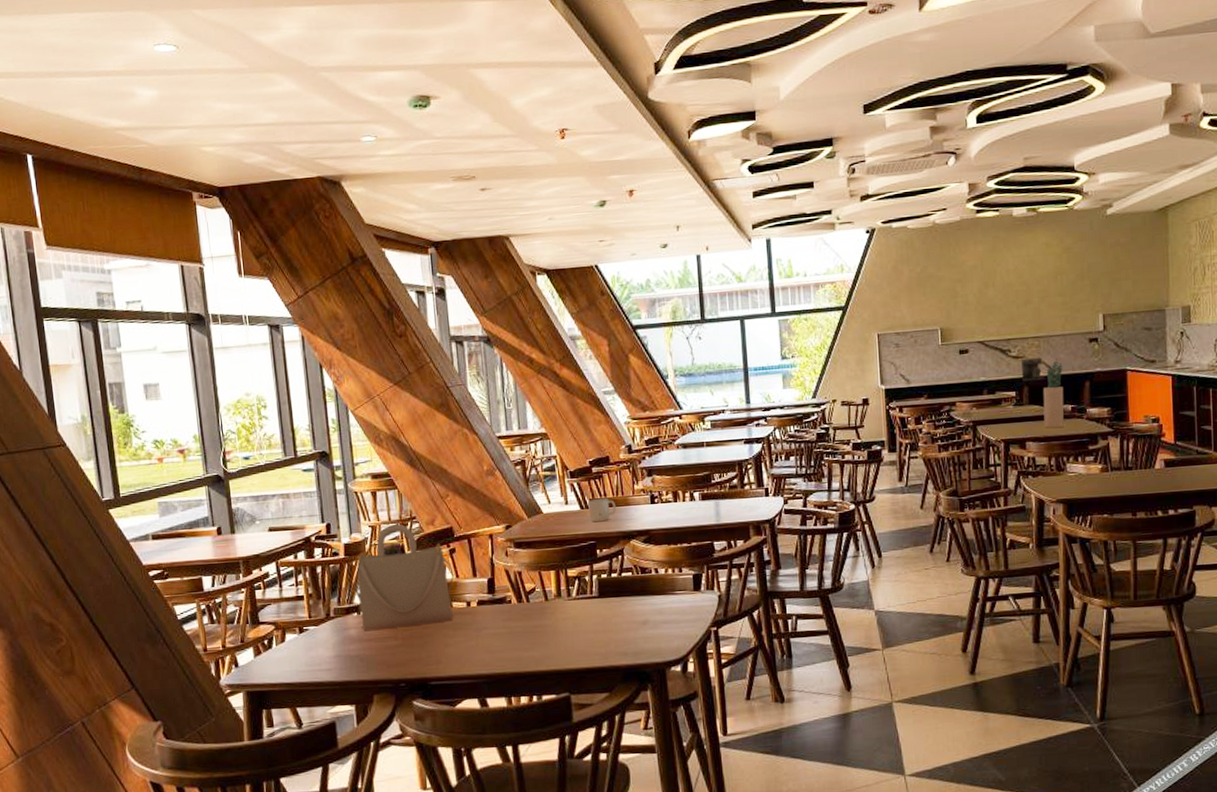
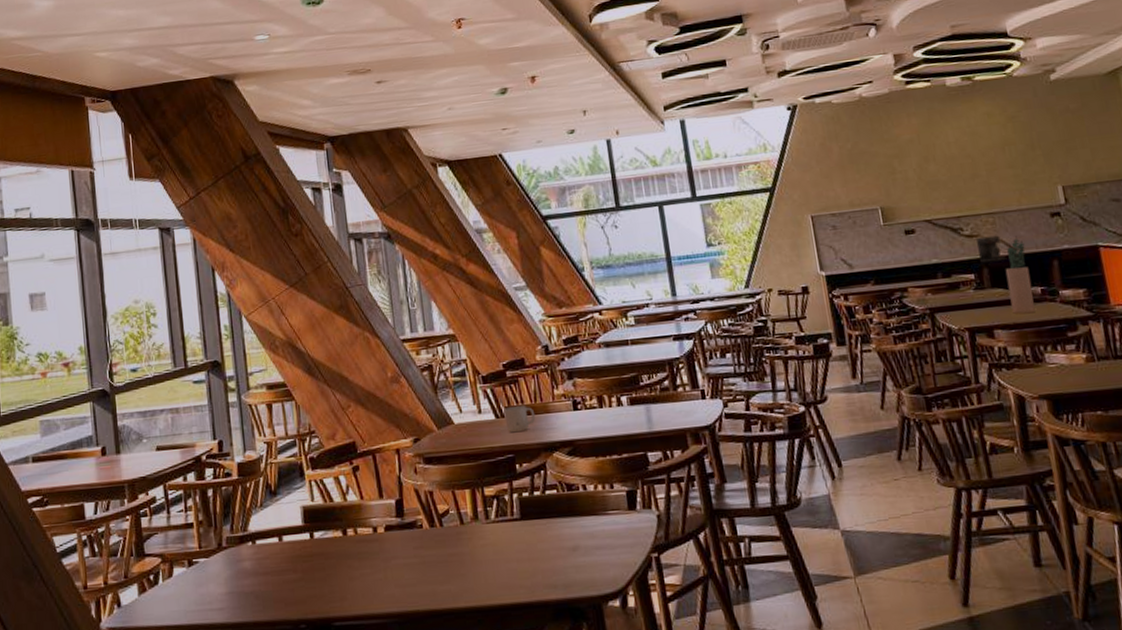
handbag: present [353,523,454,632] -> none [247,439,359,564]

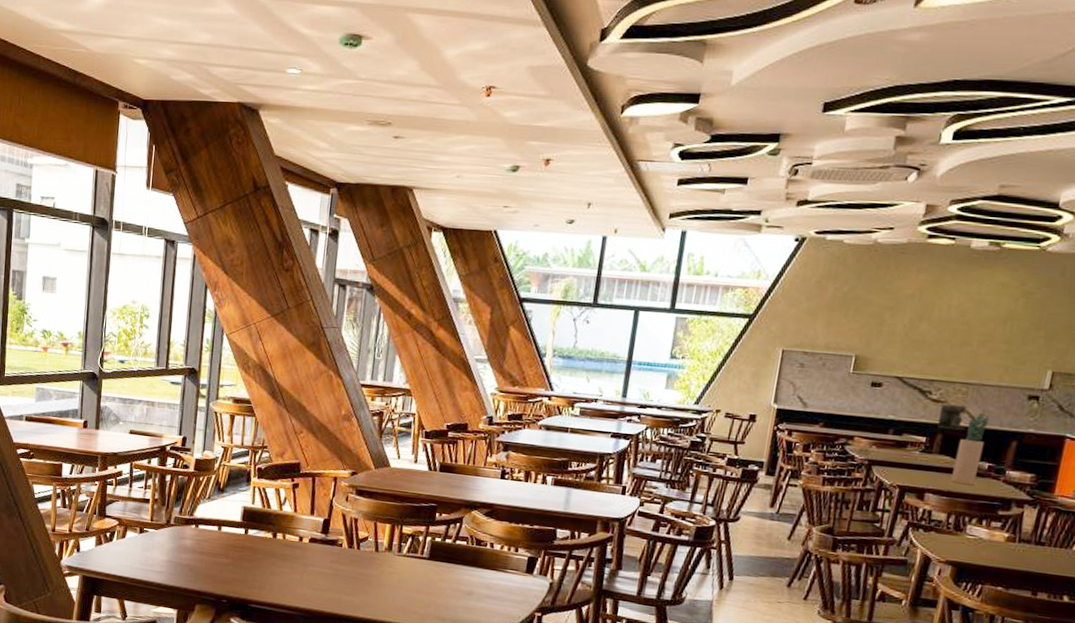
mug: present [504,406,536,433] -> none [436,463,465,487]

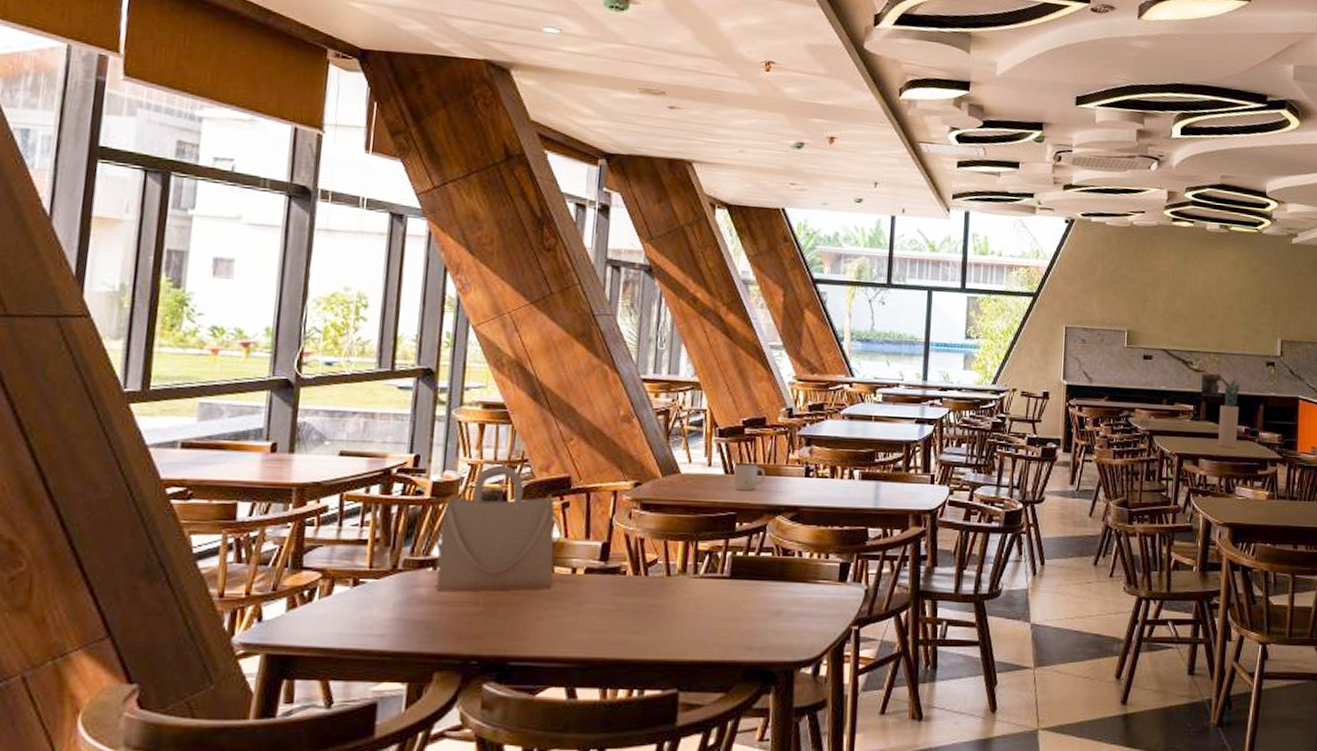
handbag: none [196,449,293,552] -> present [434,465,563,592]
mug: none [436,463,465,487] -> present [734,465,766,491]

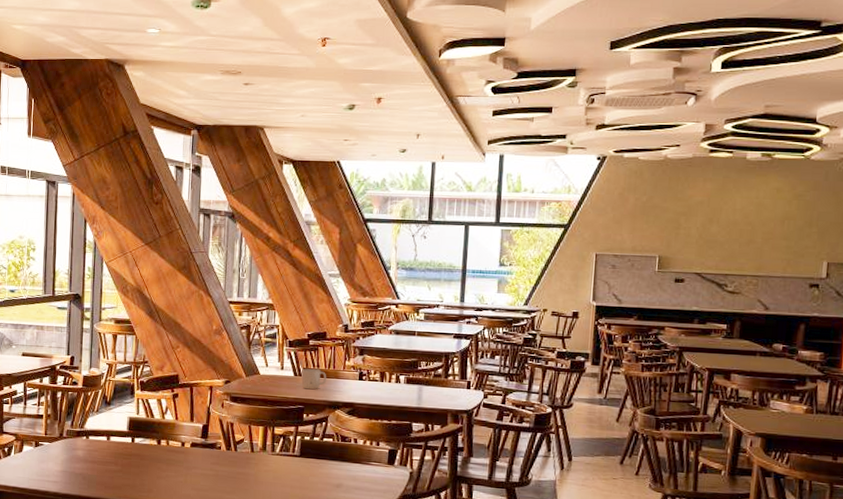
handbag: present [434,465,563,592] -> none [86,365,174,457]
coffee maker: present [1200,373,1224,398] -> none [735,294,760,318]
vase: present [1218,377,1240,449] -> none [752,299,779,365]

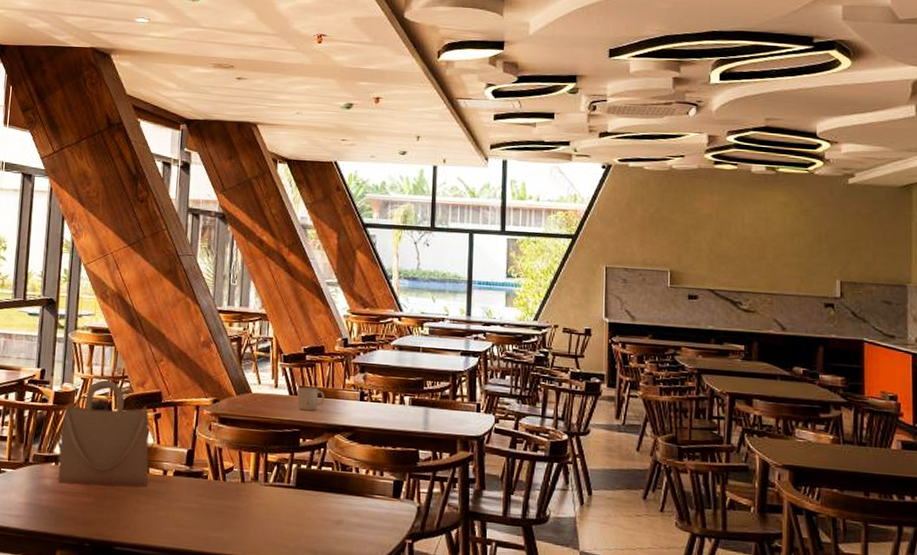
handbag: none [86,365,174,457] -> present [56,379,156,487]

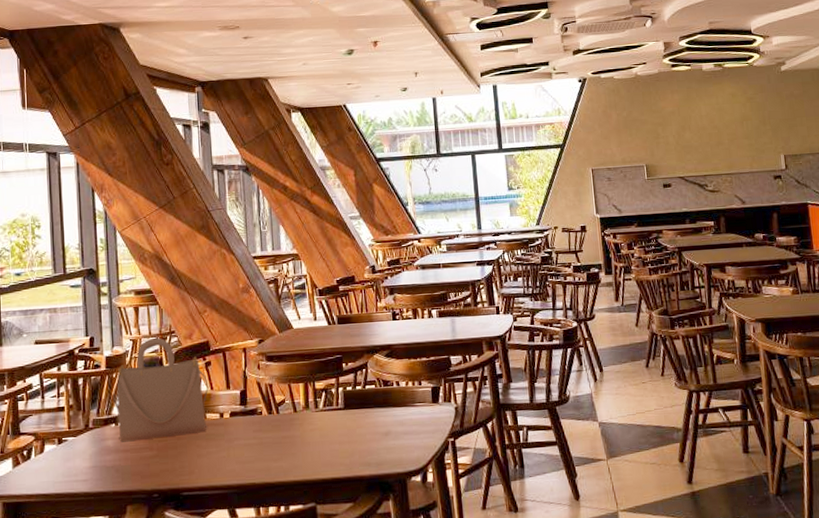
mug: present [297,387,325,411] -> none [335,315,361,337]

